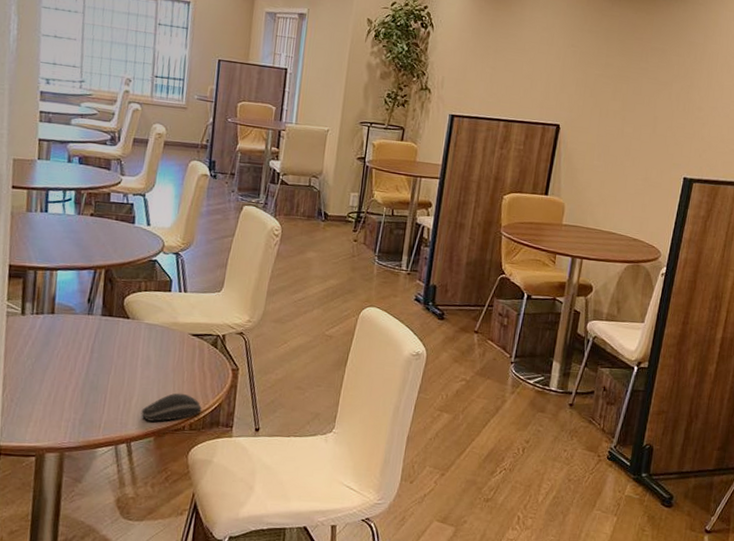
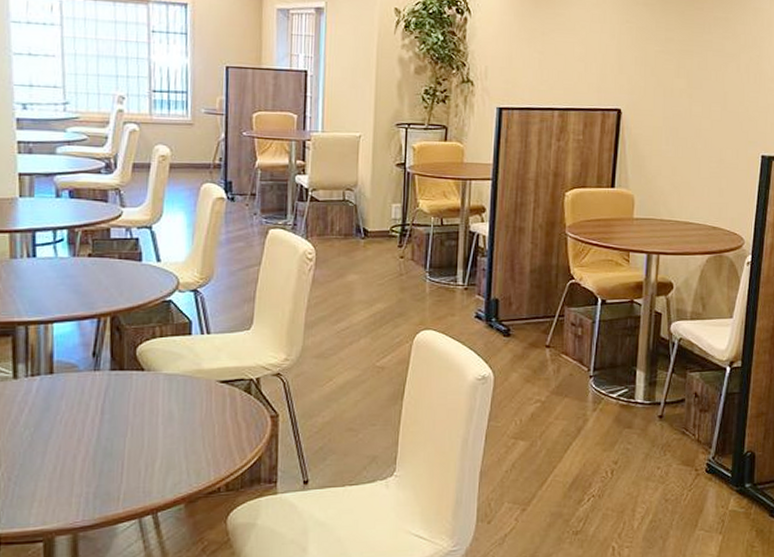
computer mouse: present [141,393,202,422] -> none [167,449,239,486]

